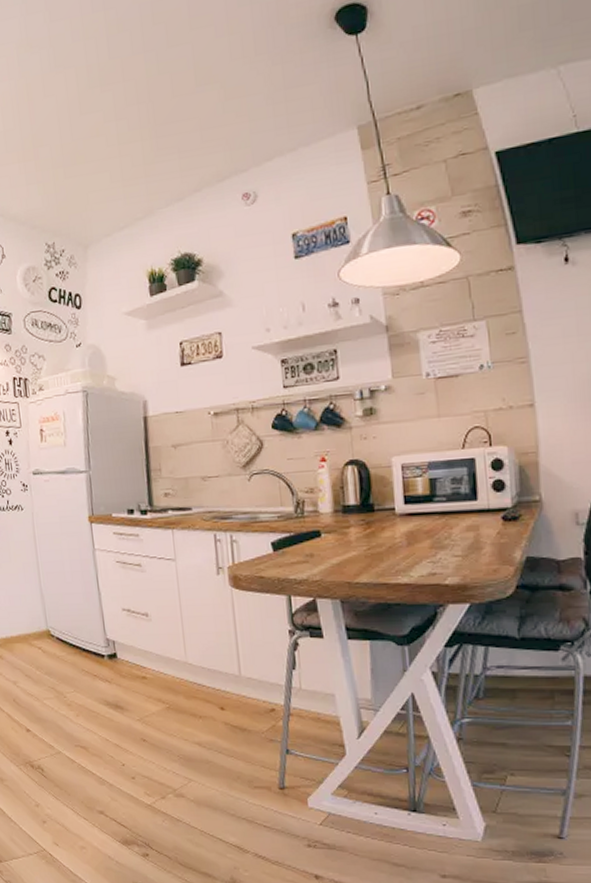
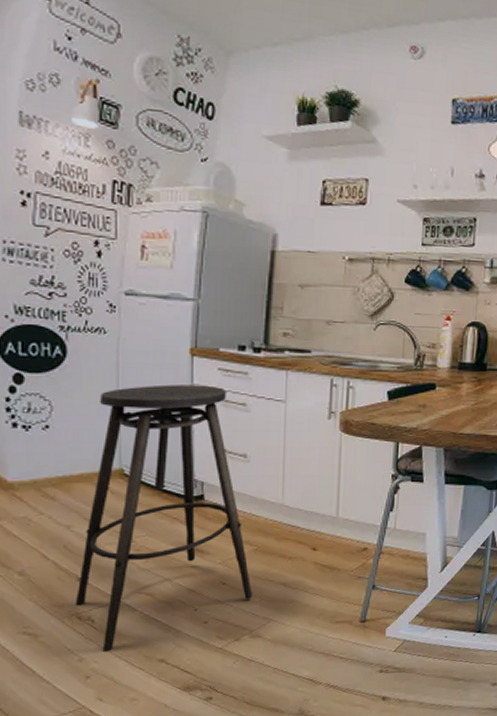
stool: none [25,549,172,799] -> present [75,384,253,652]

